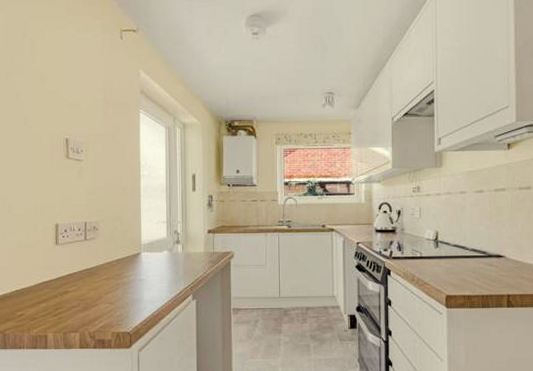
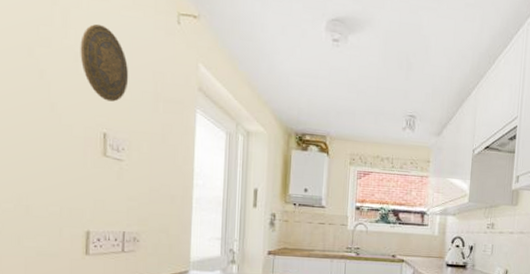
decorative plate: none [45,48,84,111] -> present [80,24,129,102]

